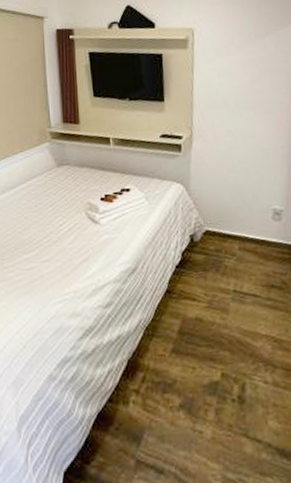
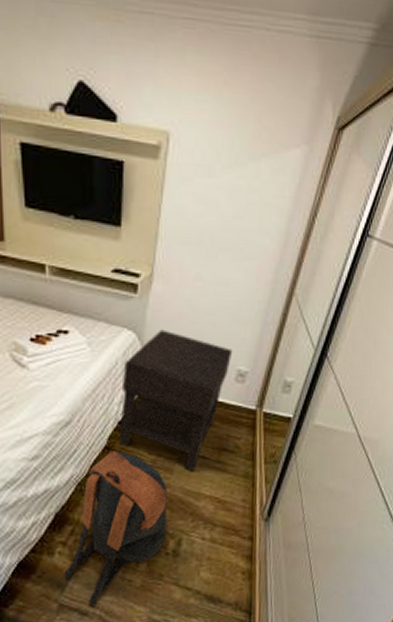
backpack: none [139,293,230,464] -> present [64,450,167,607]
nightstand: none [175,180,267,311] -> present [118,329,233,472]

